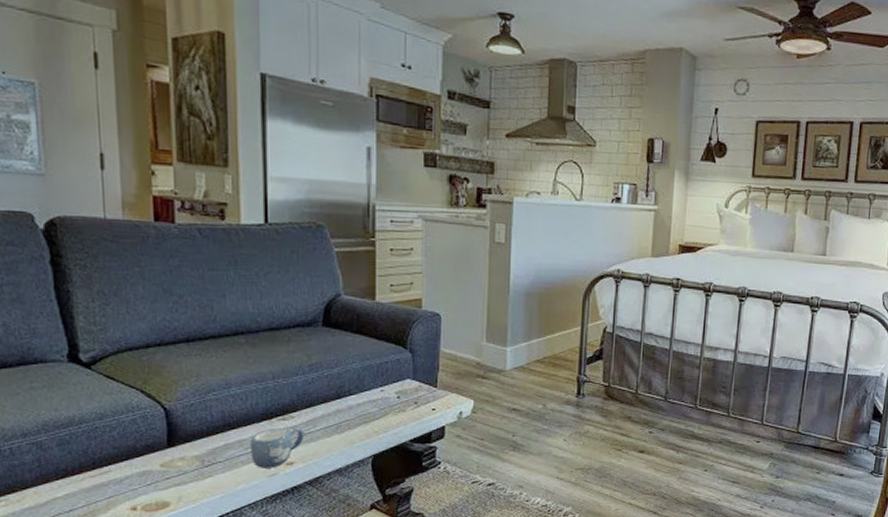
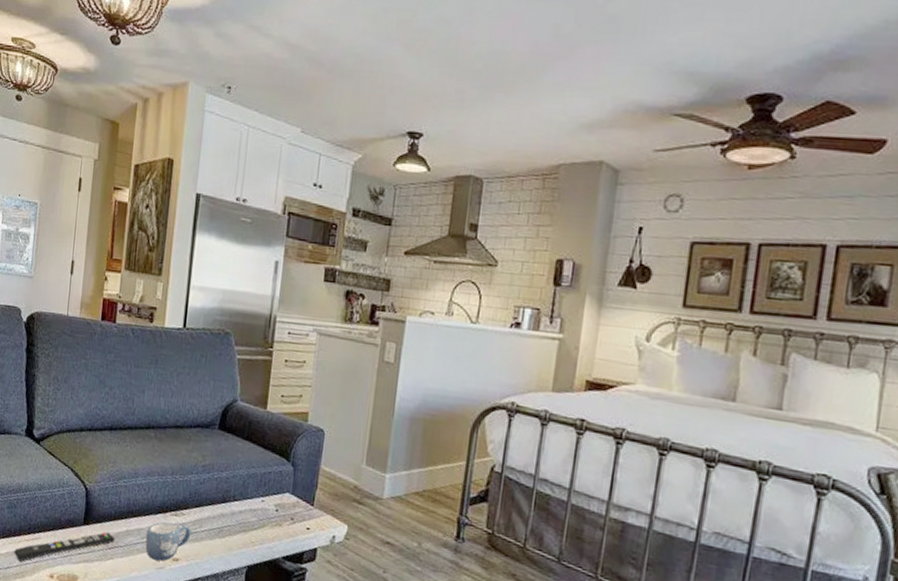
remote control: none [74,450,212,501] -> present [13,531,115,562]

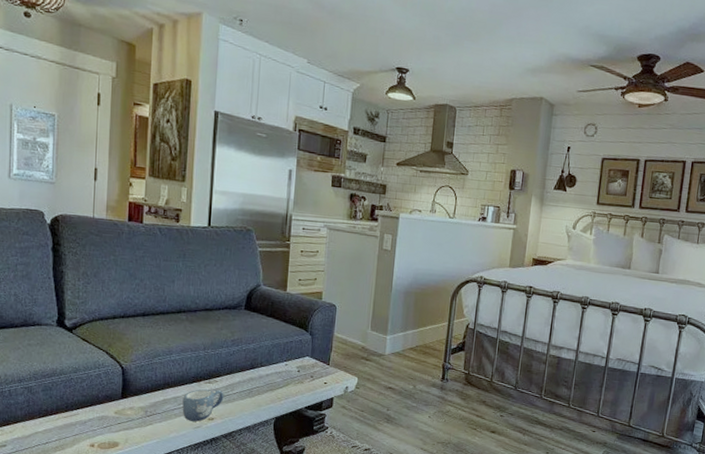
remote control: present [13,531,115,562] -> none [51,402,153,436]

